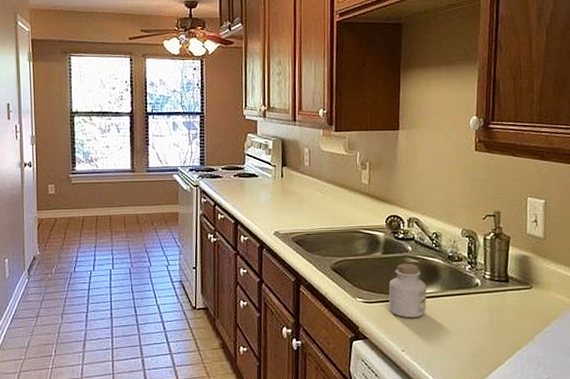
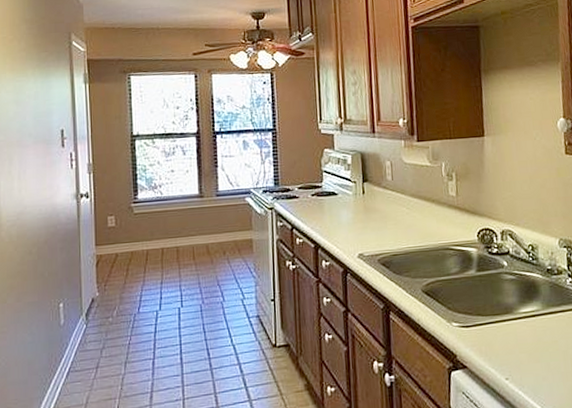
jar: present [388,263,427,318] -> none [486,280,528,342]

